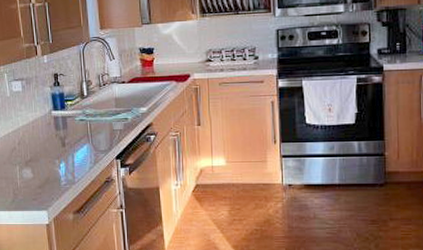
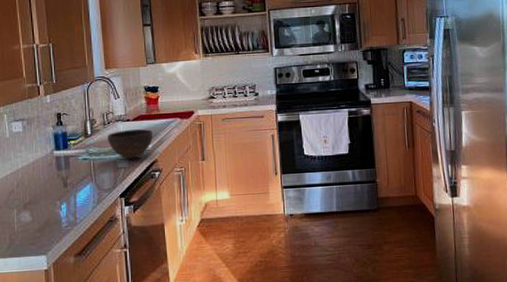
bowl: none [103,92,148,122] -> present [108,129,153,159]

